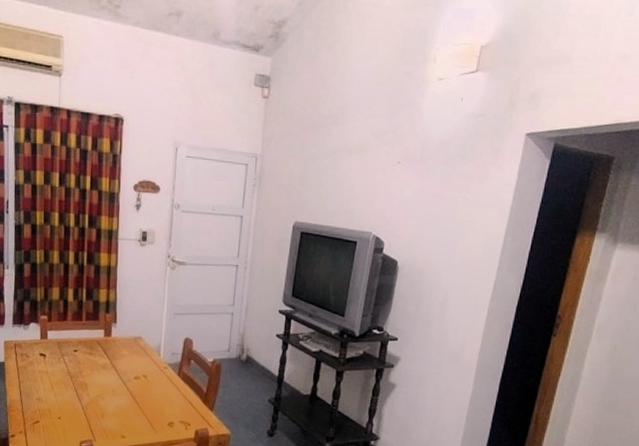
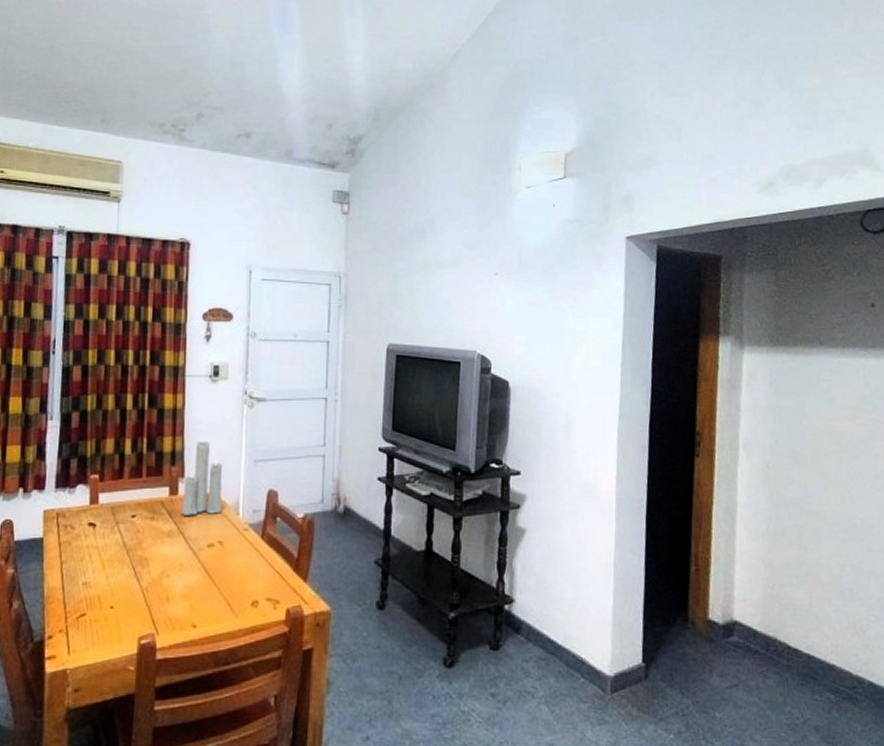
candle: none [114,288,148,354] -> present [181,433,223,515]

